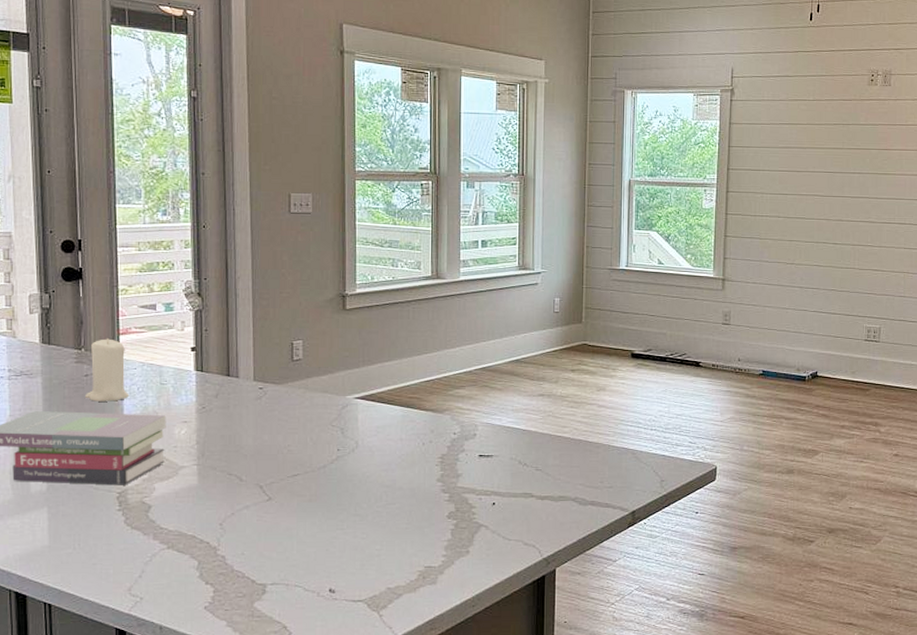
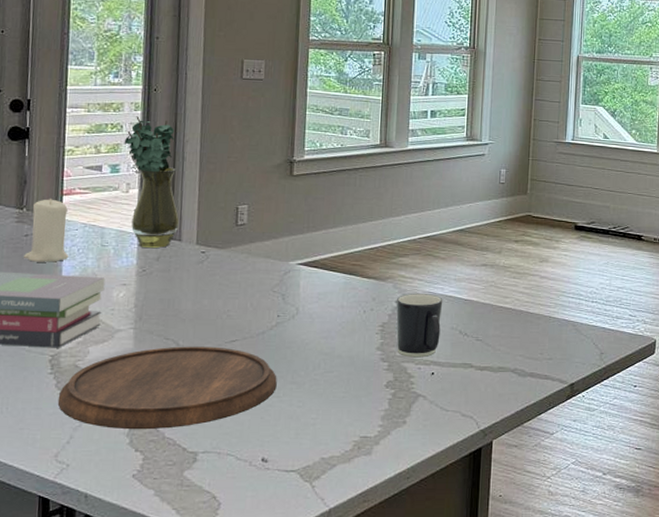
cutting board: none [129,481,340,562] -> present [58,346,277,429]
vase: none [176,253,236,385] -> present [124,116,180,248]
mug: none [454,424,501,488] -> present [396,293,443,358]

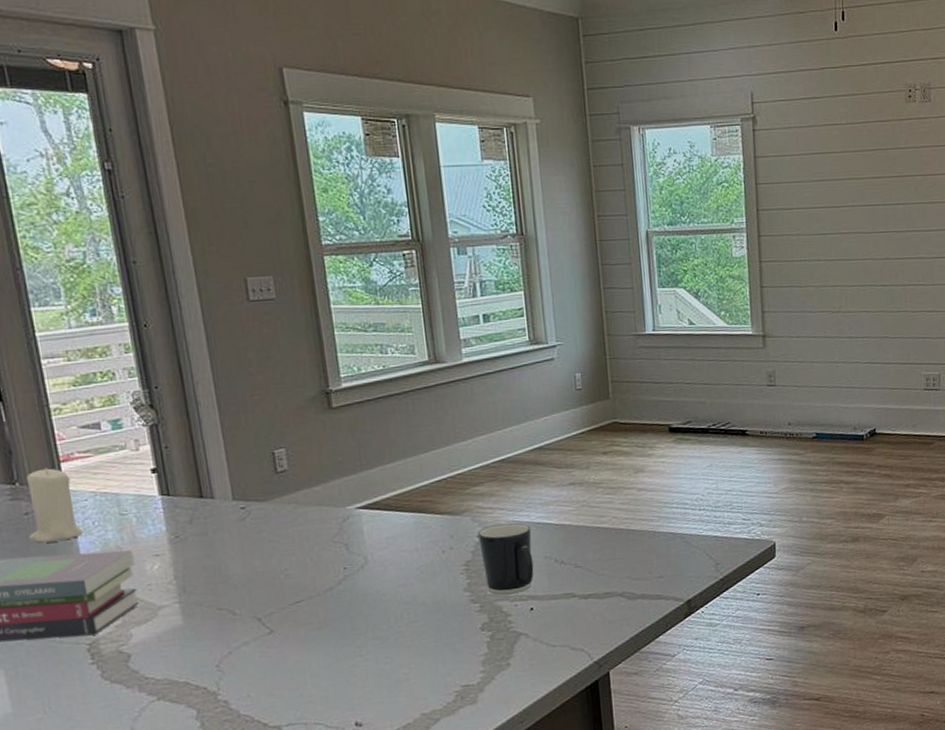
cutting board: present [58,346,277,429] -> none [107,610,358,714]
vase: present [124,116,180,248] -> none [120,359,208,511]

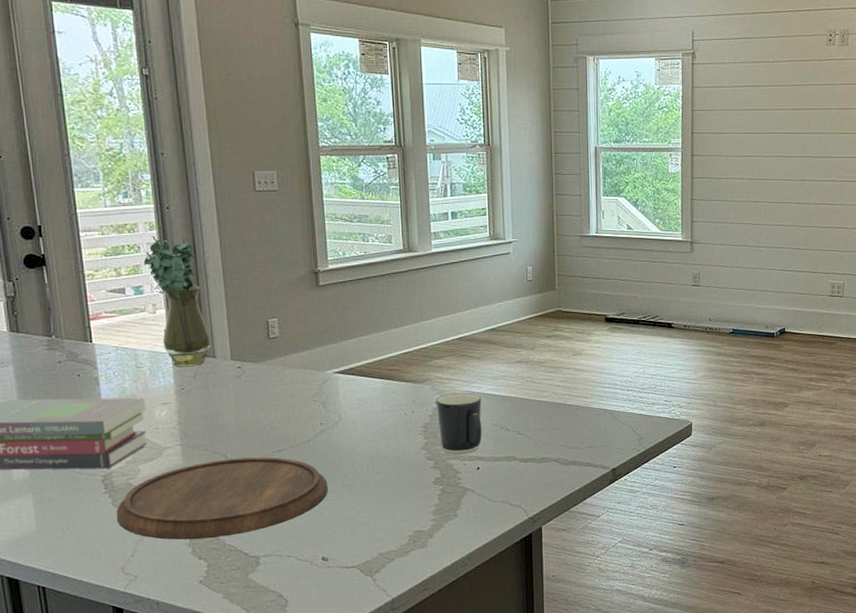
candle: present [27,467,84,543] -> none [60,323,106,388]
cutting board: none [107,610,358,714] -> present [117,457,328,540]
vase: none [120,359,208,511] -> present [143,236,212,366]

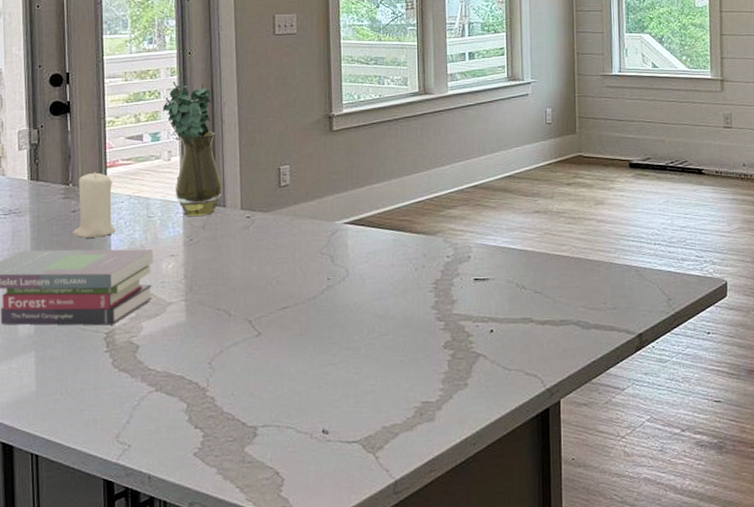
candle: none [60,323,106,388] -> present [73,171,117,238]
cutting board: present [117,457,328,540] -> none [116,314,332,406]
mug: present [435,392,482,455] -> none [447,245,497,315]

